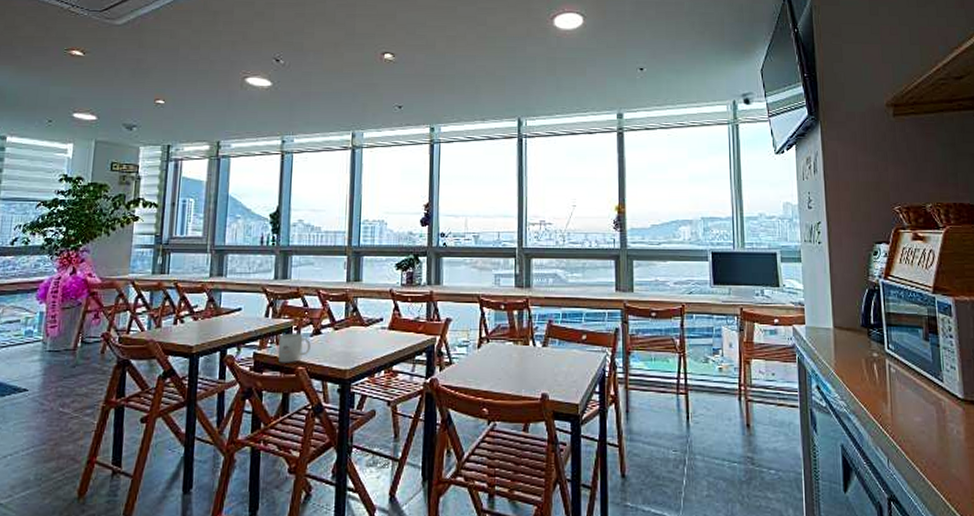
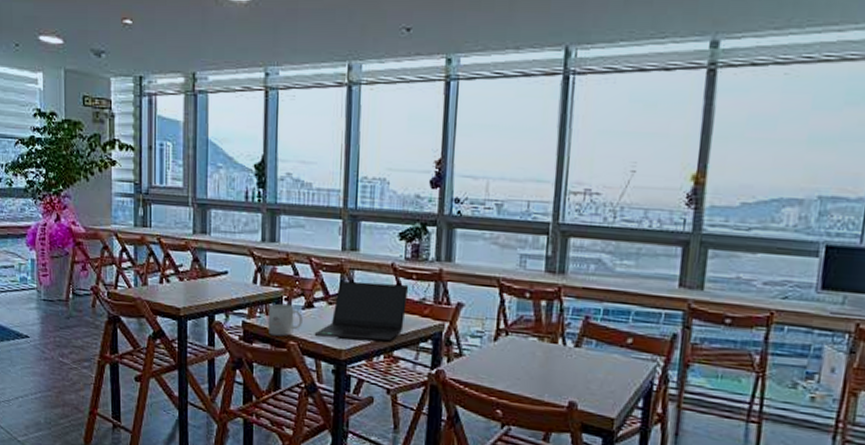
laptop: none [321,306,405,361] -> present [314,281,409,342]

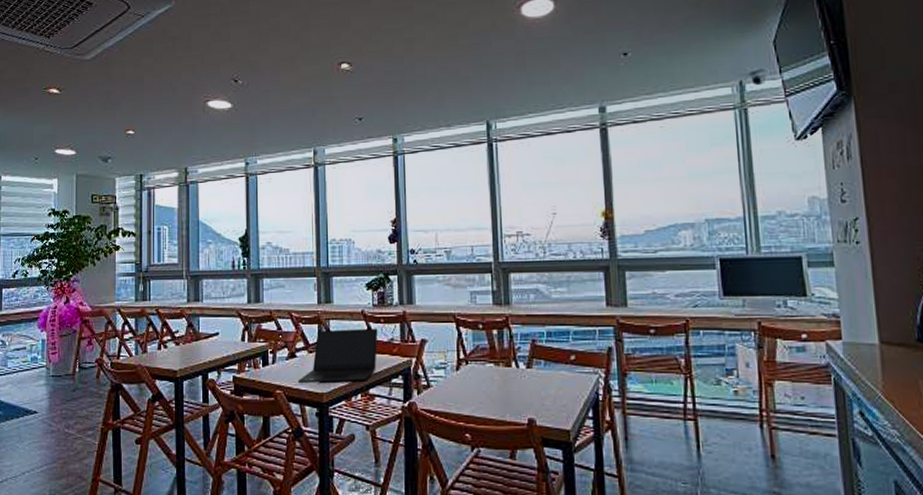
mug: present [267,303,303,337] -> none [256,356,287,387]

